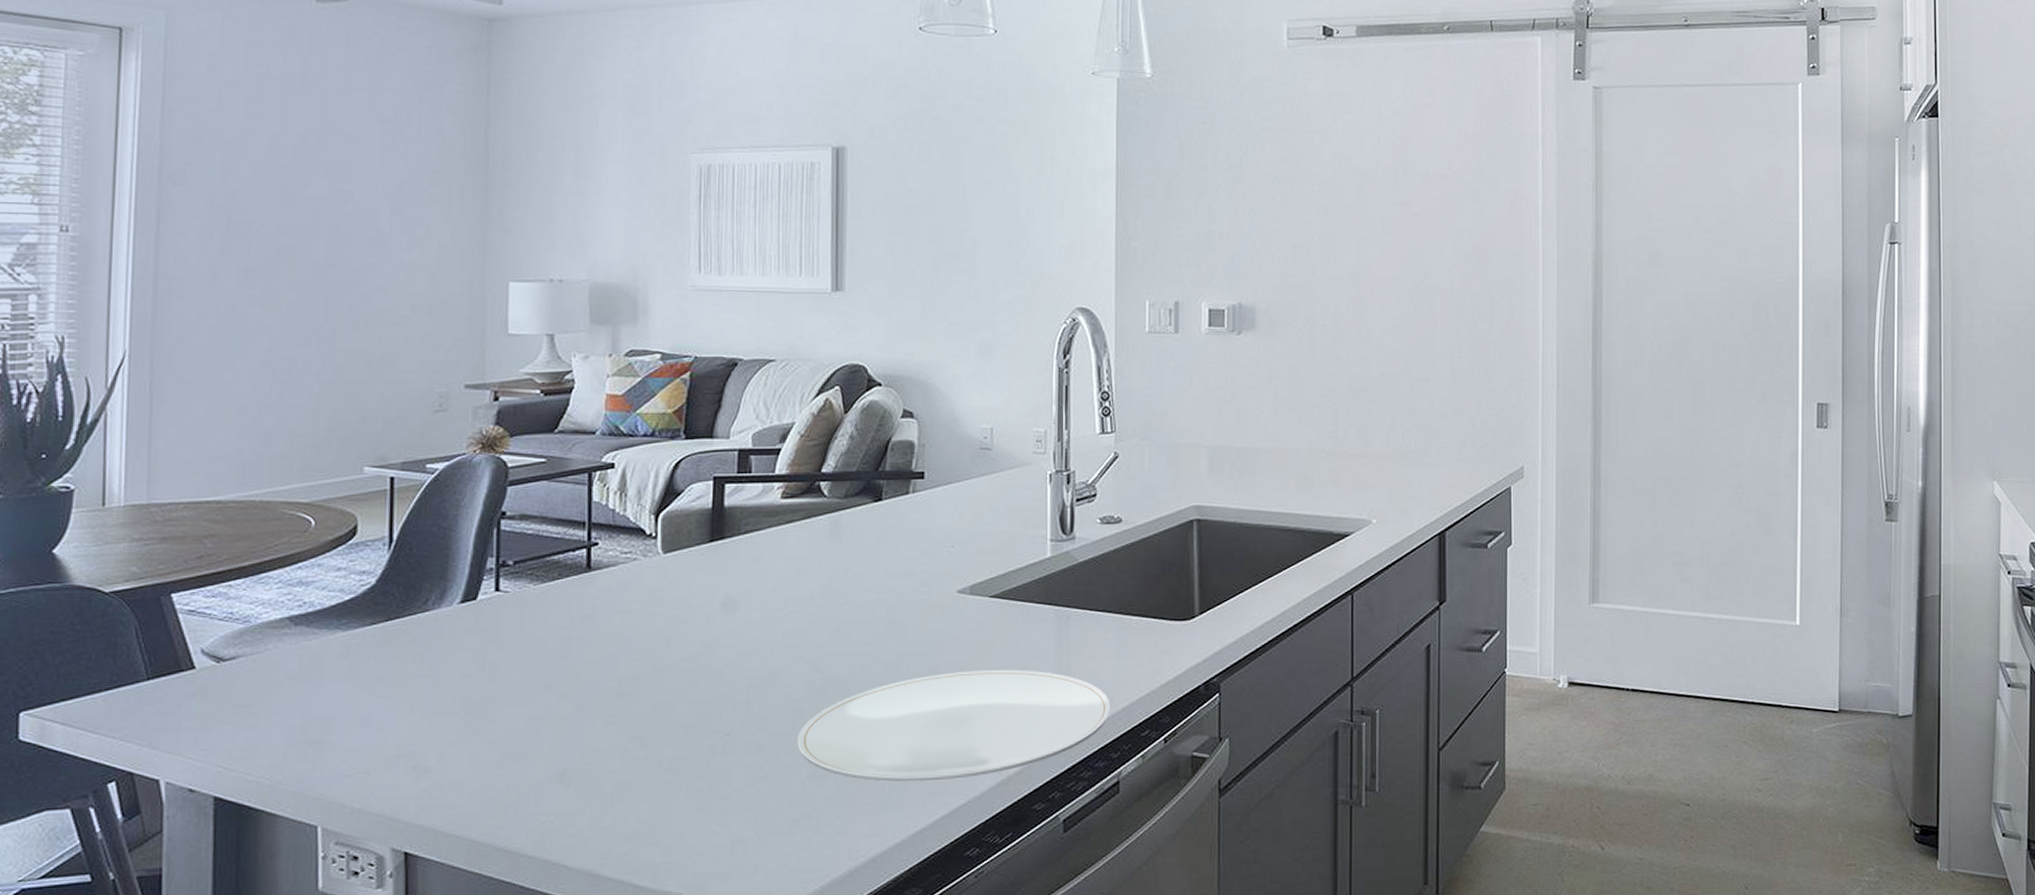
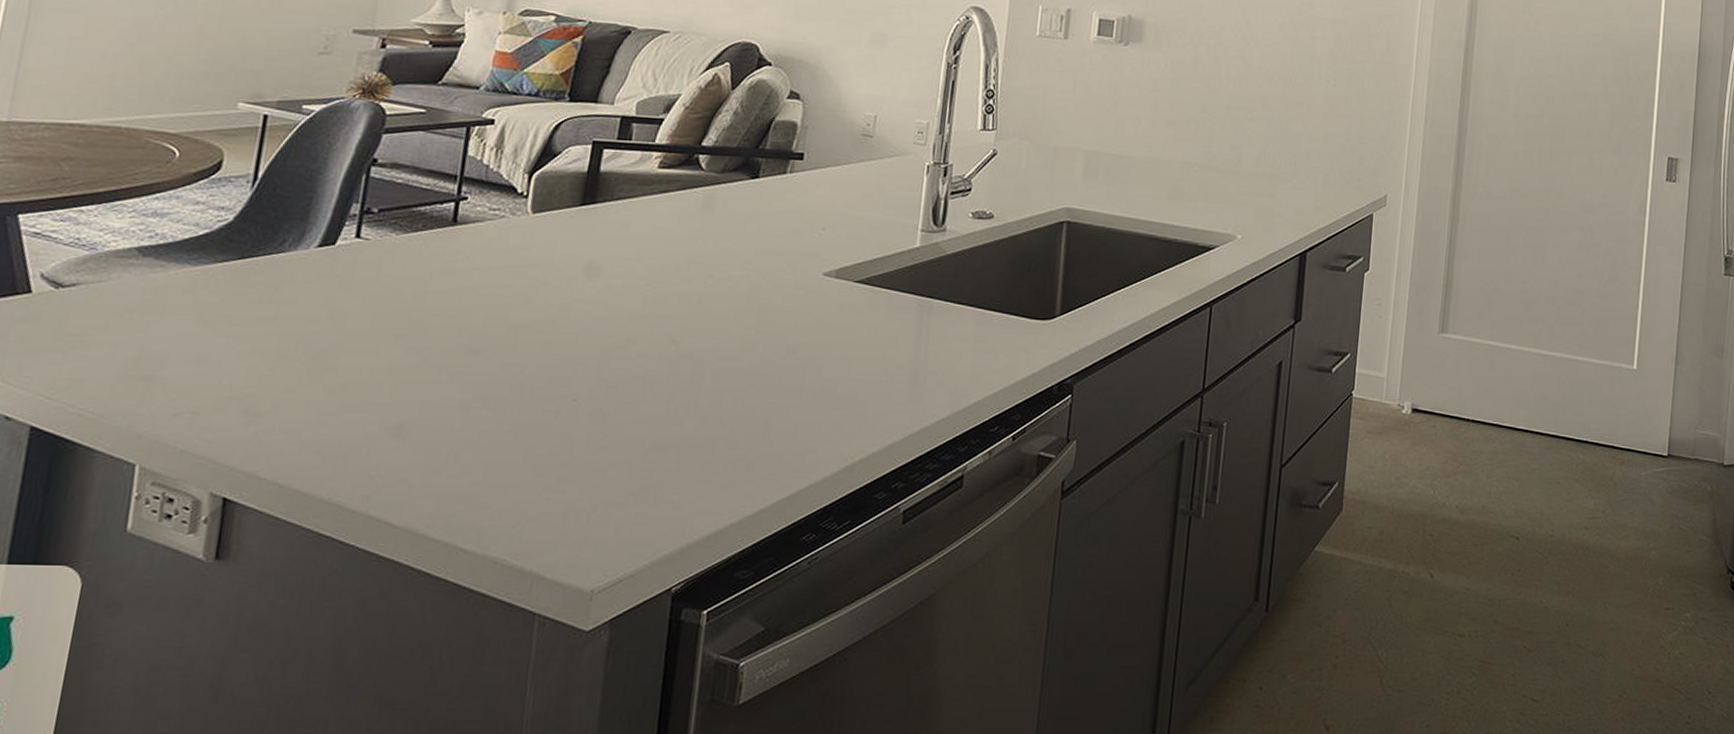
plate: present [797,669,1111,783] -> none [643,353,963,463]

